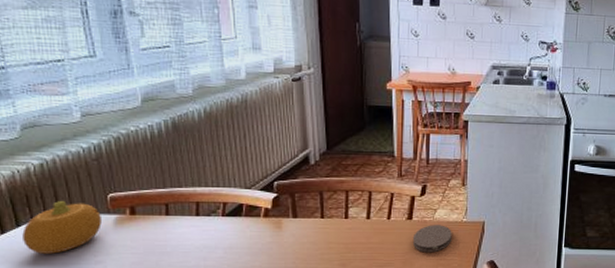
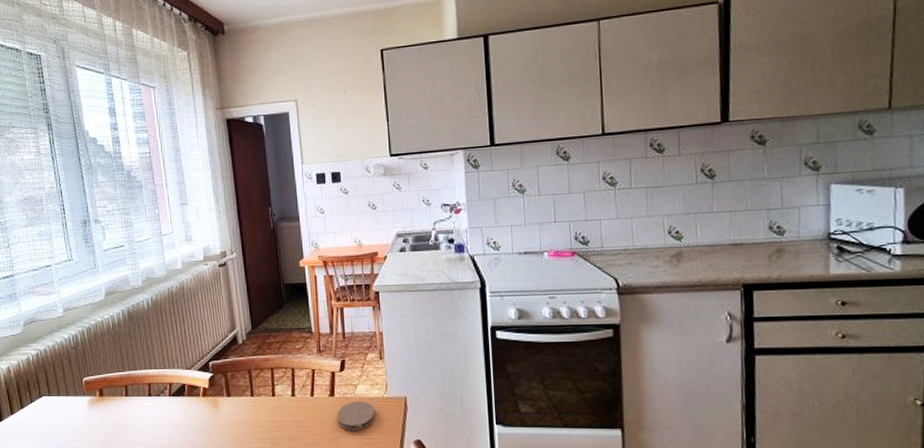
fruit: present [22,200,102,254] -> none [25,384,79,432]

